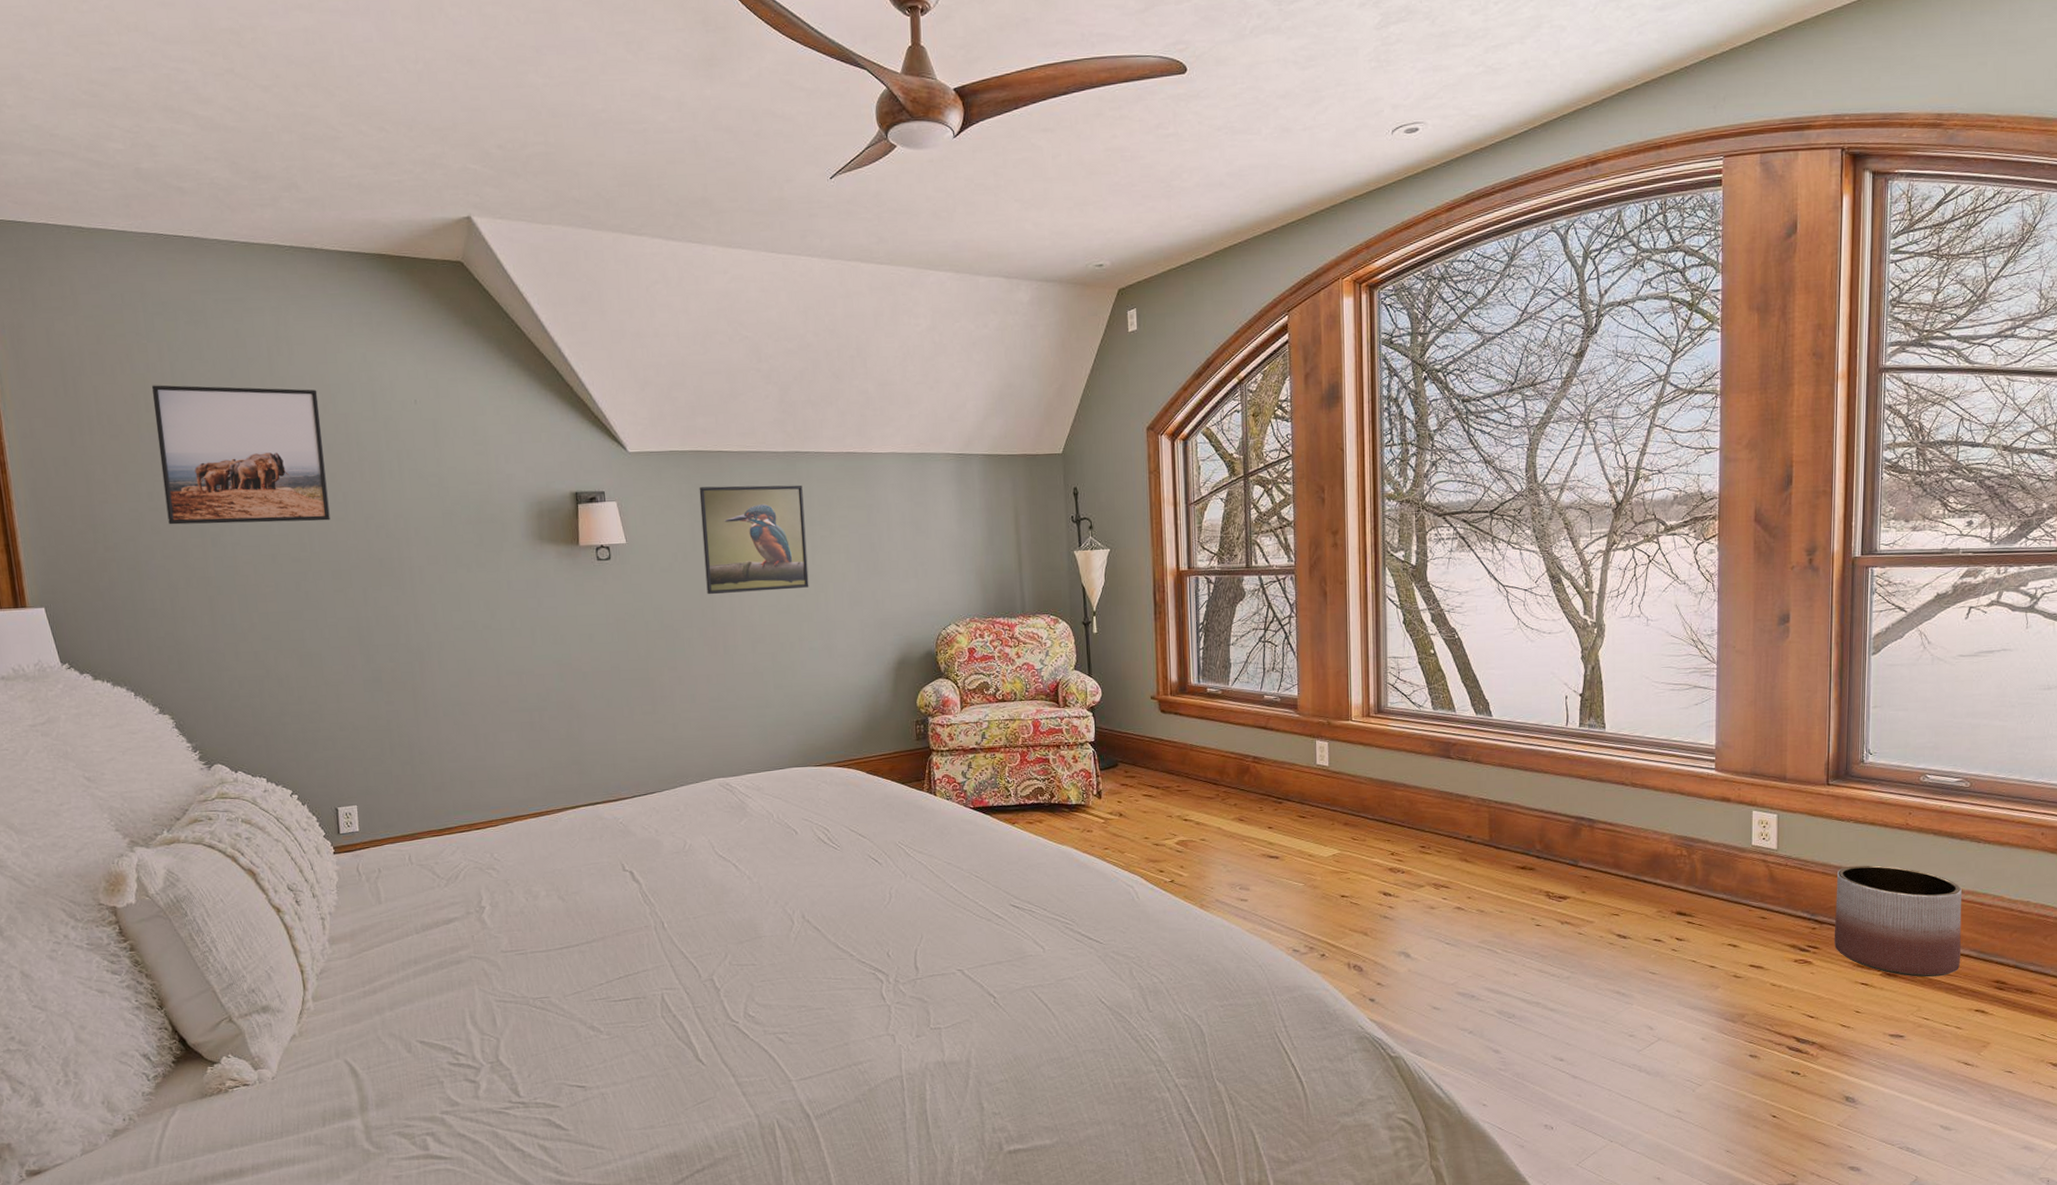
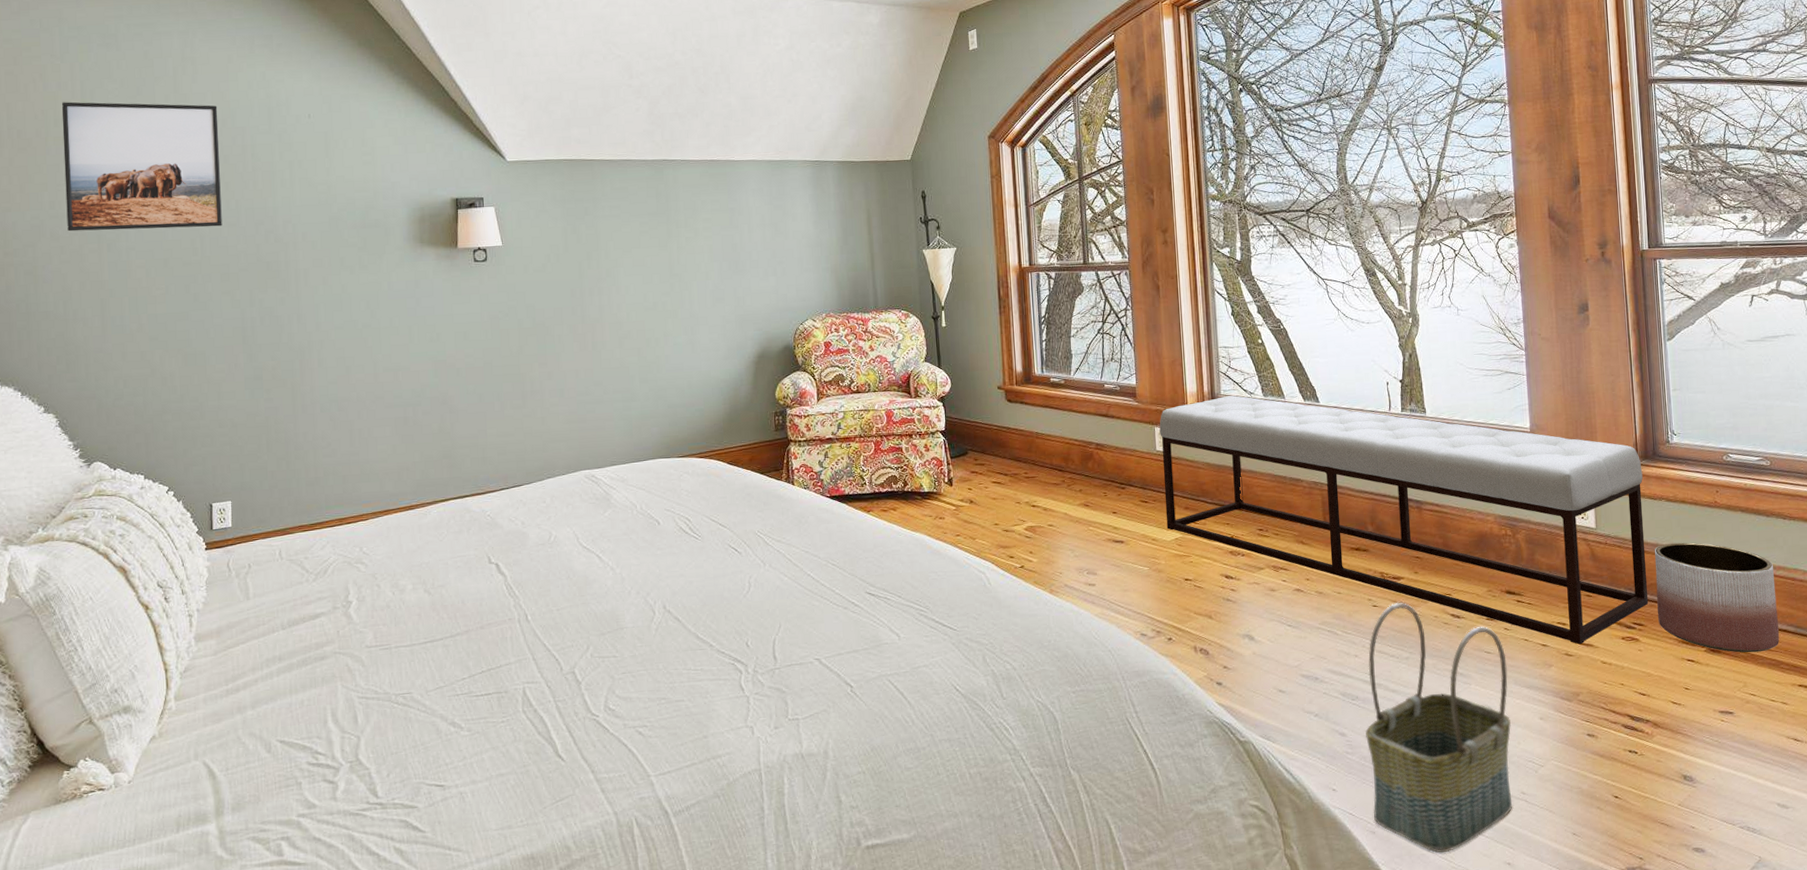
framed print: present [699,485,809,595] -> none [572,190,674,294]
bench: none [1321,708,1832,967] -> present [1159,395,1649,645]
basket: none [1520,921,1672,1167] -> present [1365,602,1513,853]

